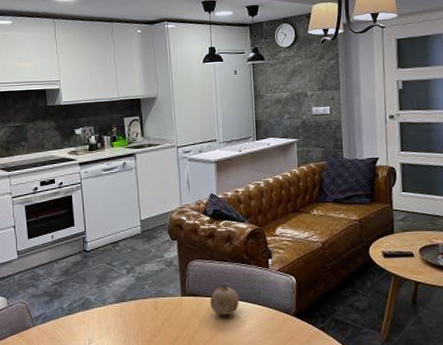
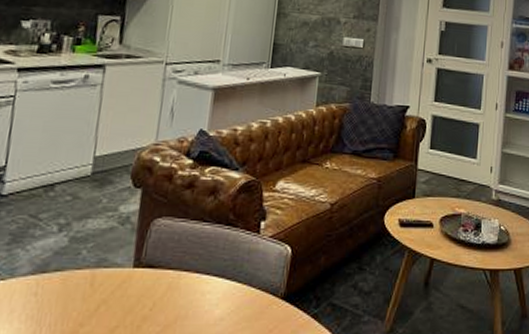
fruit: present [210,284,240,315] -> none [172,252,215,295]

